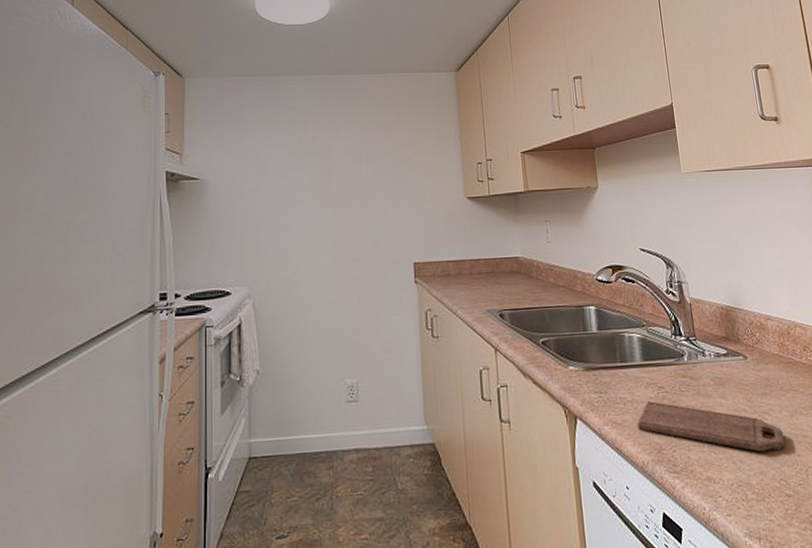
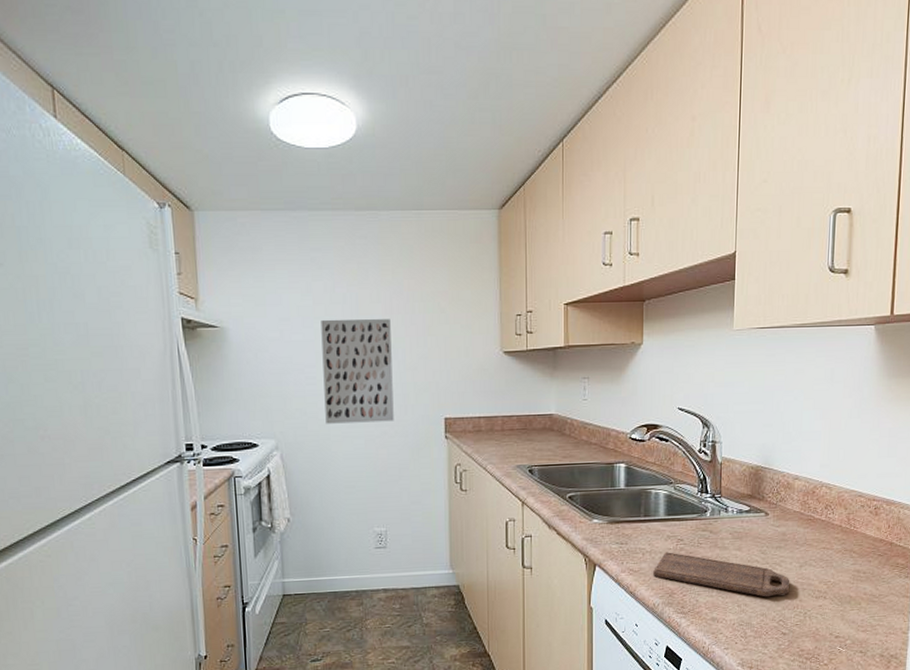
wall art: none [295,169,365,271] -> present [321,319,394,424]

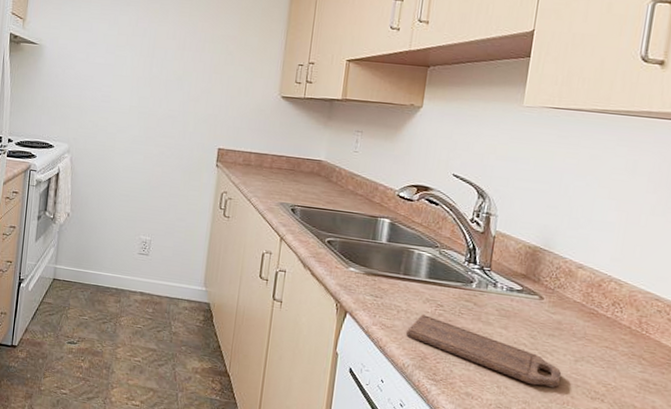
wall art: present [321,319,394,424] -> none [112,48,182,144]

